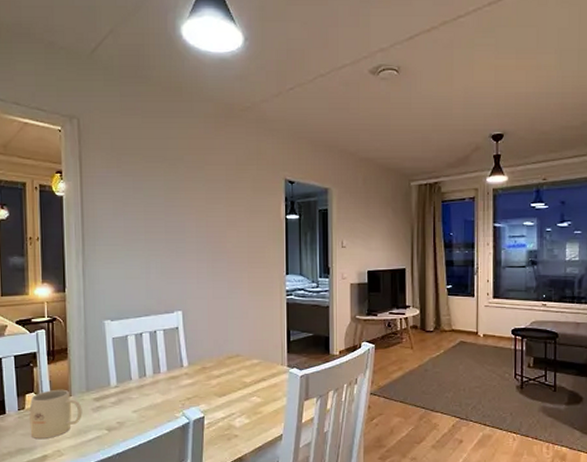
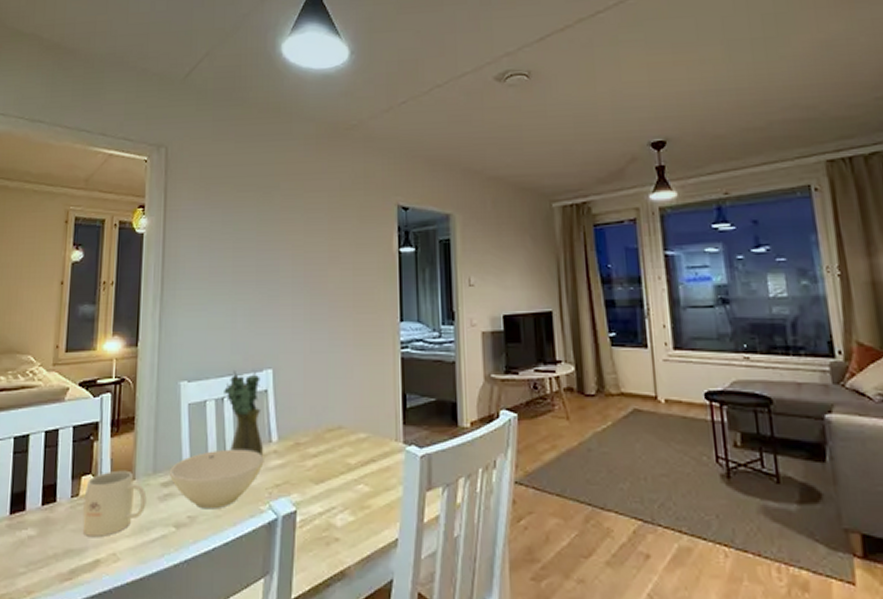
bowl: none [99,372,177,417] -> present [169,449,264,509]
vase: none [142,312,177,377] -> present [224,371,264,456]

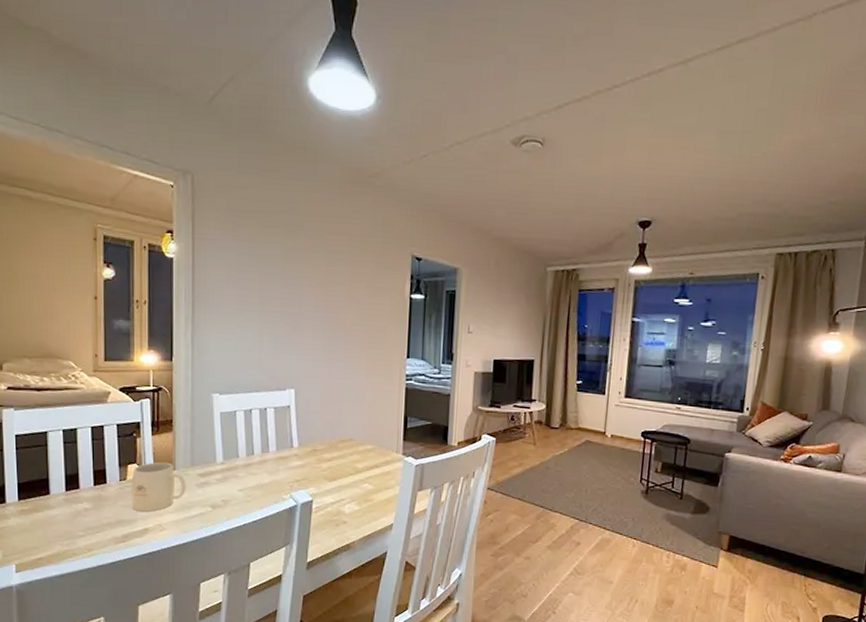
bowl: present [169,449,264,509] -> none [205,450,287,496]
vase: present [224,371,264,456] -> none [252,388,287,458]

